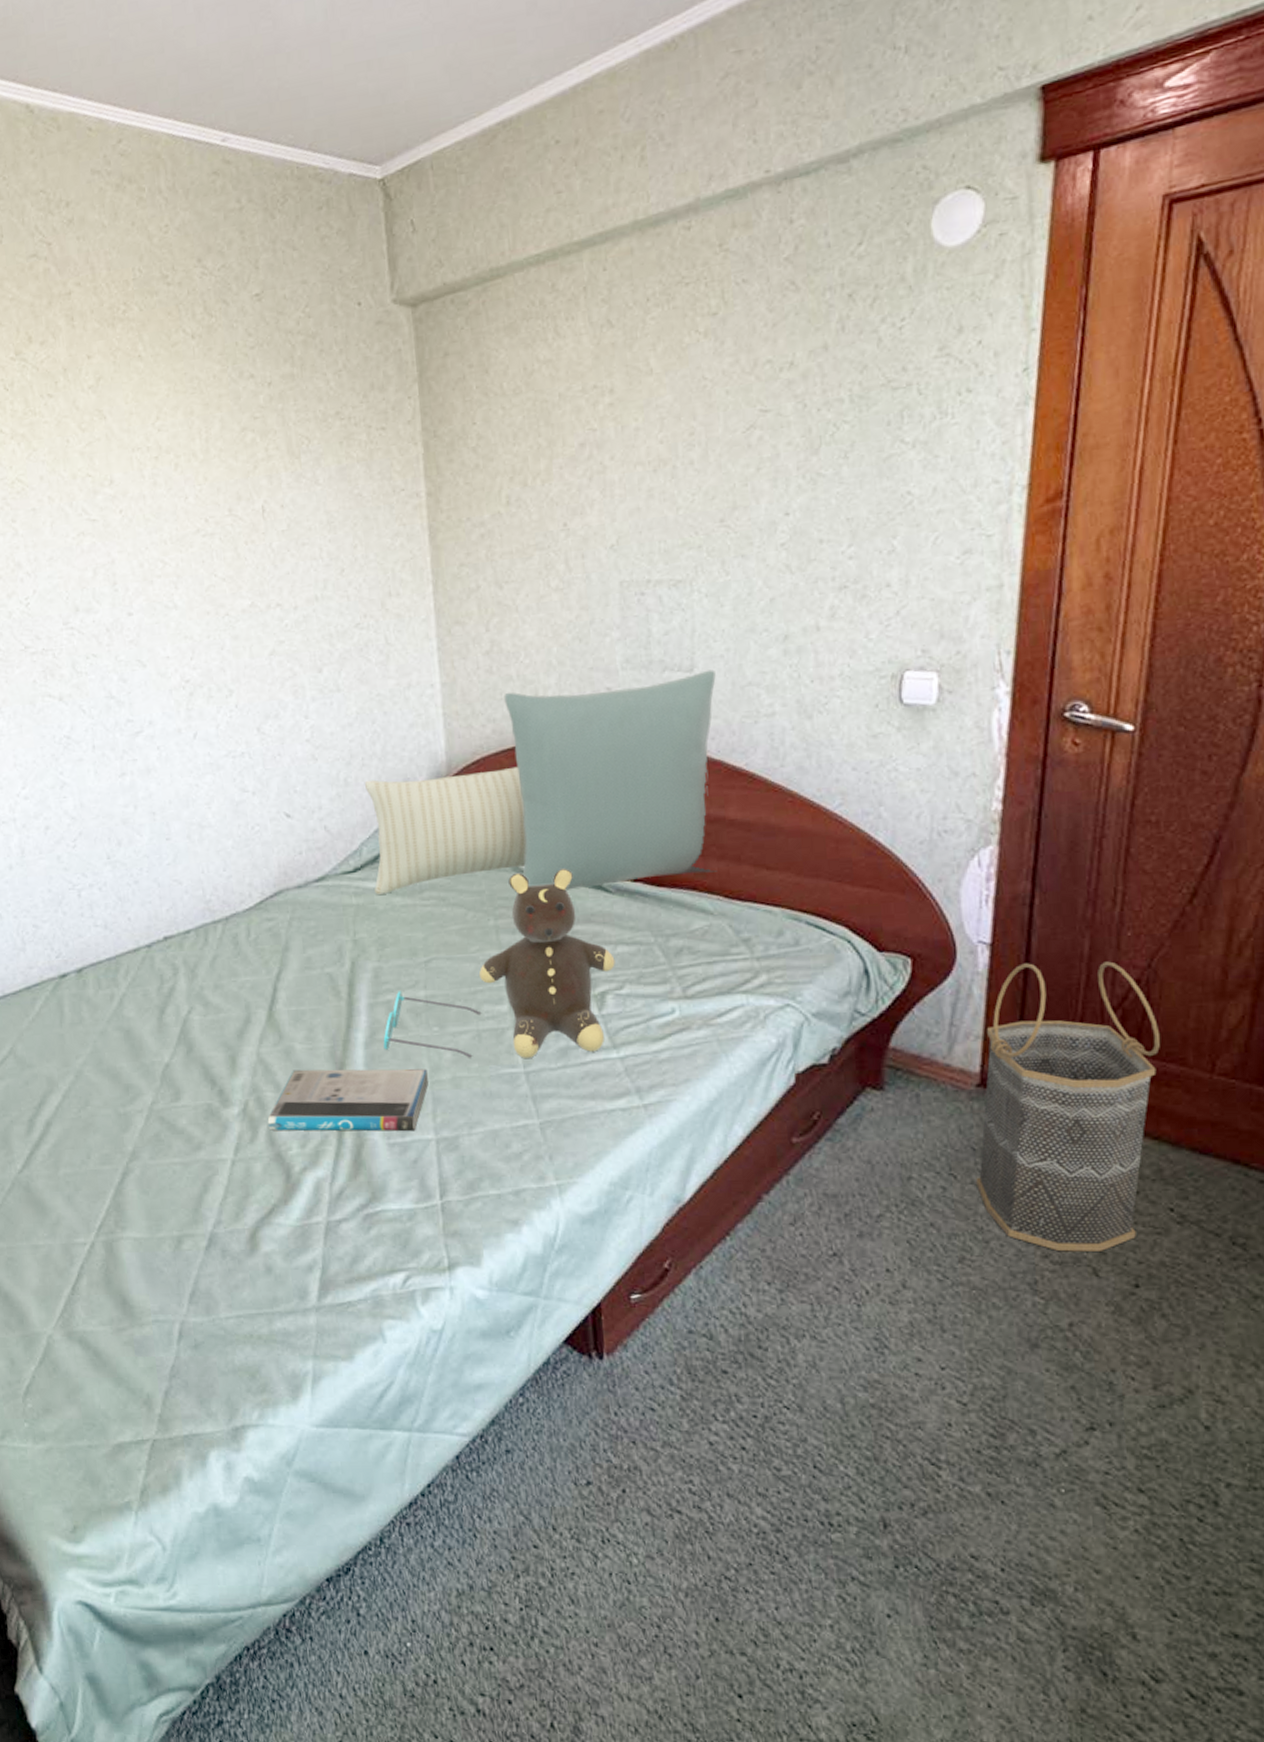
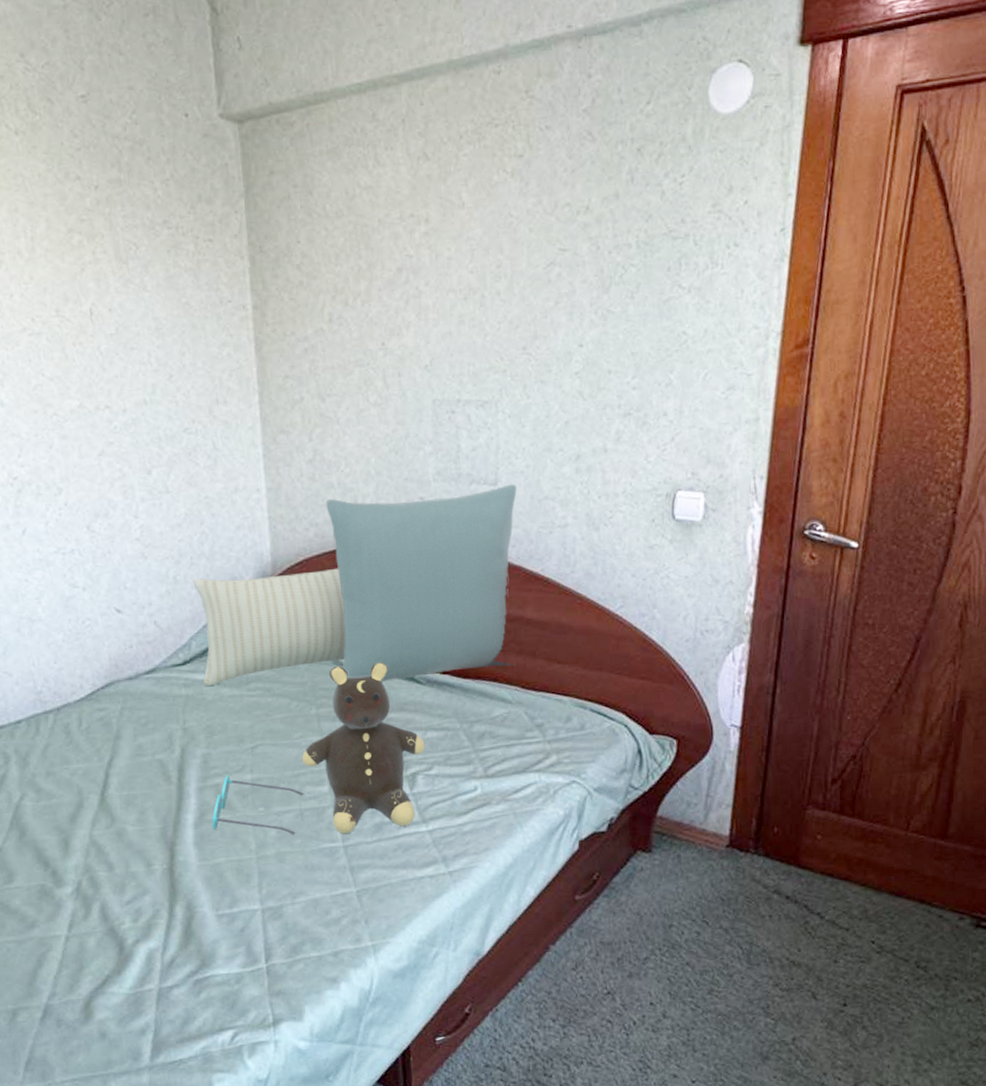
book: present [267,1068,428,1132] -> none [100,845,255,907]
basket: present [976,961,1160,1252] -> none [724,740,869,981]

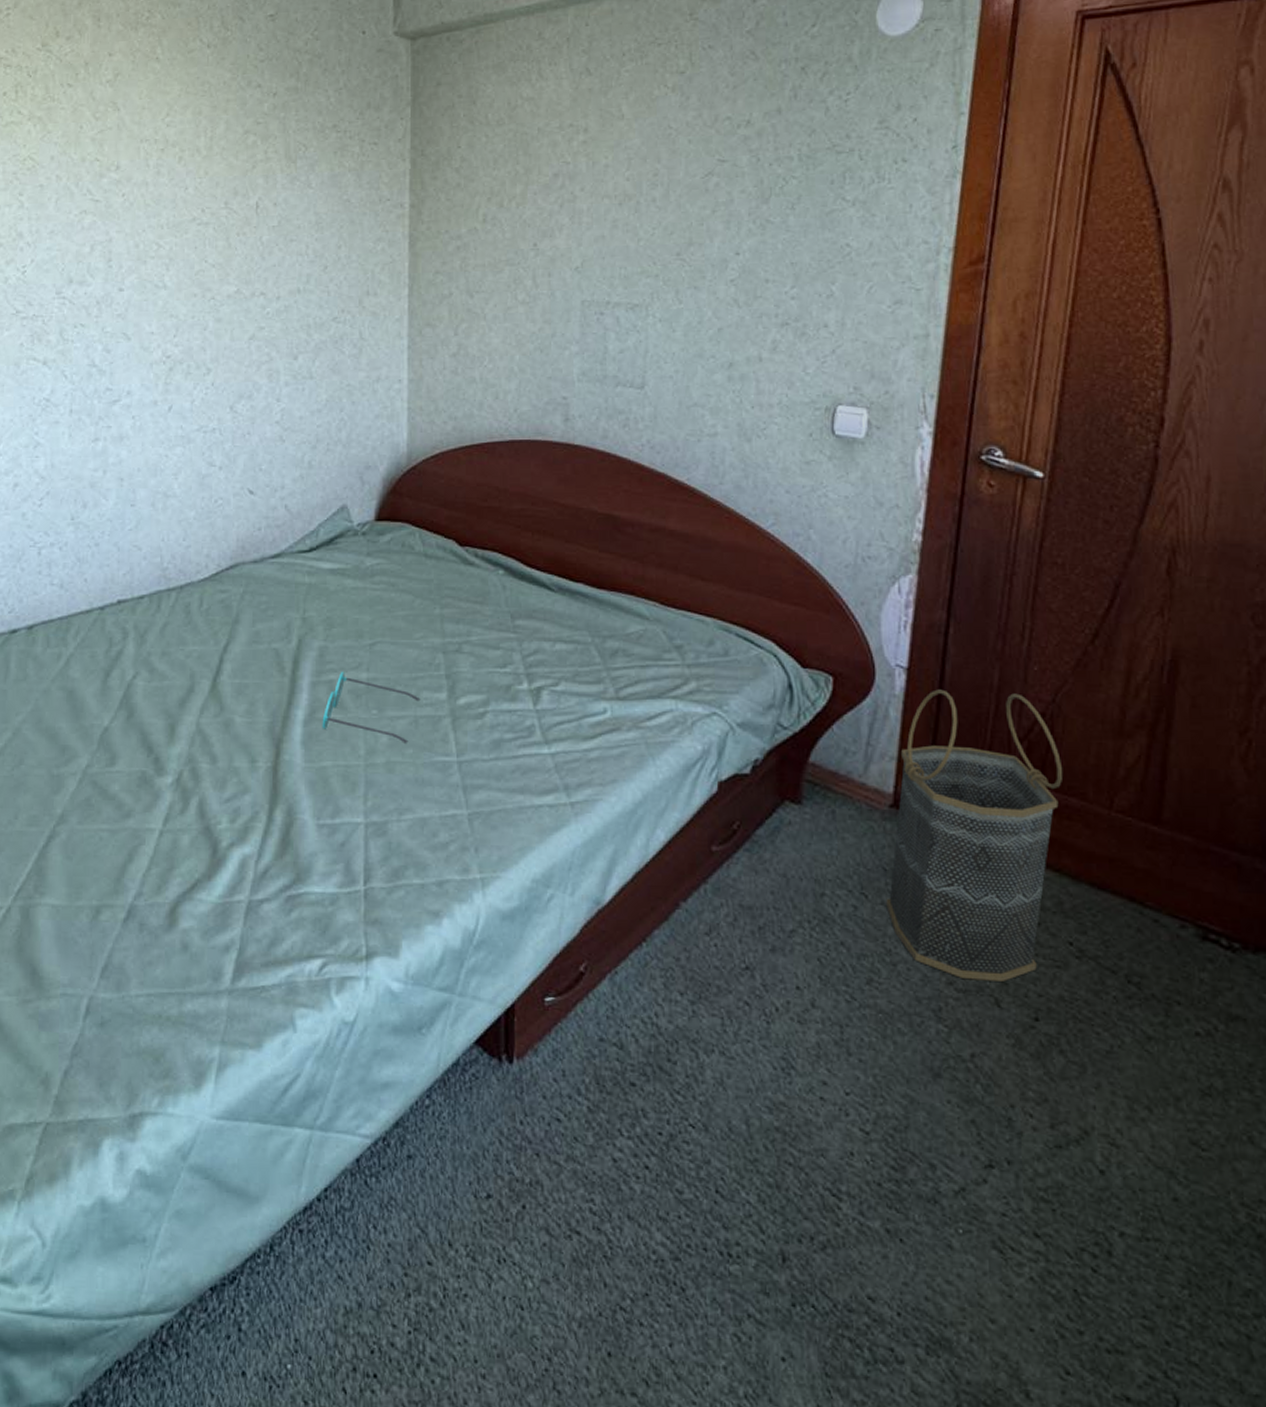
pillow: present [194,568,346,686] -> none [328,463,477,575]
teddy bear: present [301,662,425,834] -> none [420,565,553,747]
pillow: present [326,484,517,682] -> none [466,388,664,585]
basket: none [724,740,869,981] -> present [886,689,1062,982]

